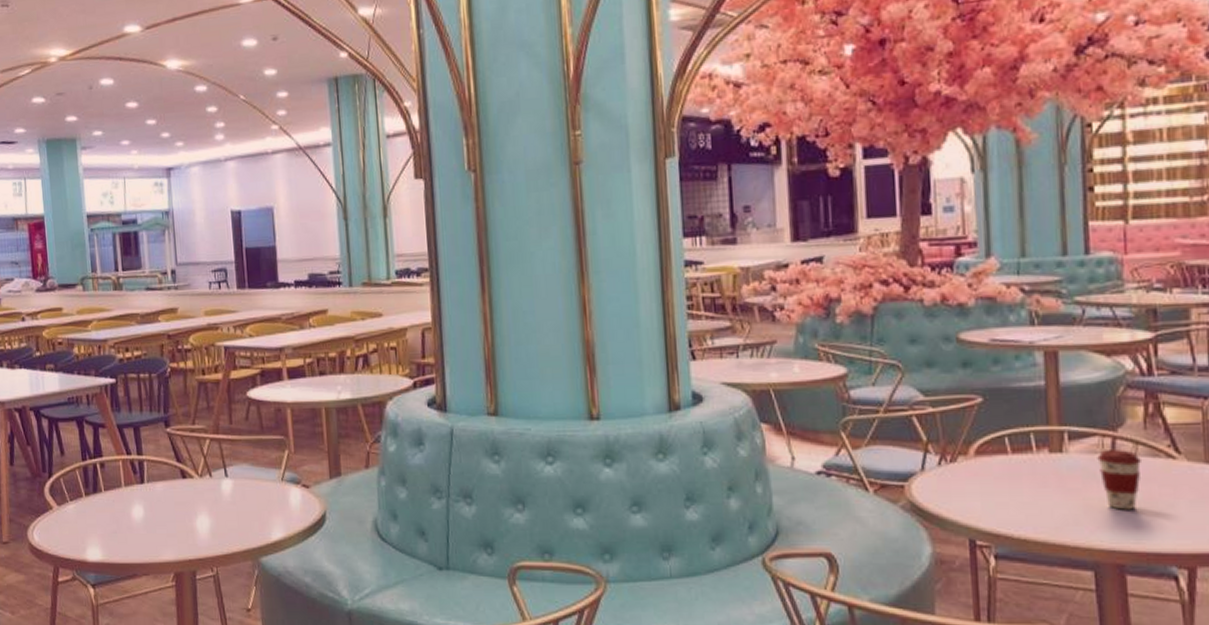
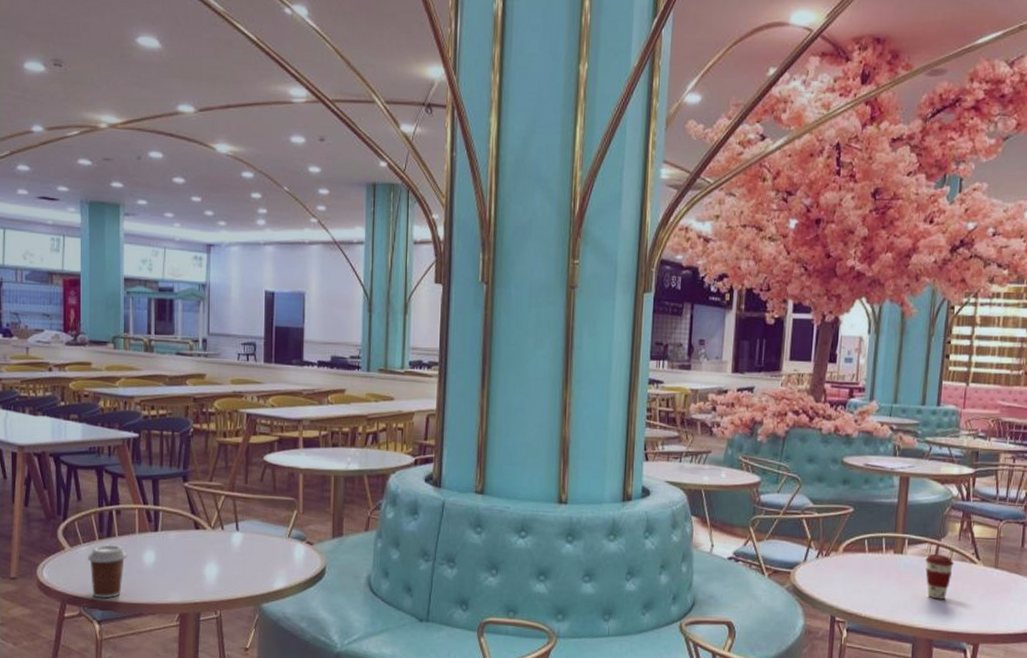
coffee cup: none [75,501,115,560] -> present [87,545,127,599]

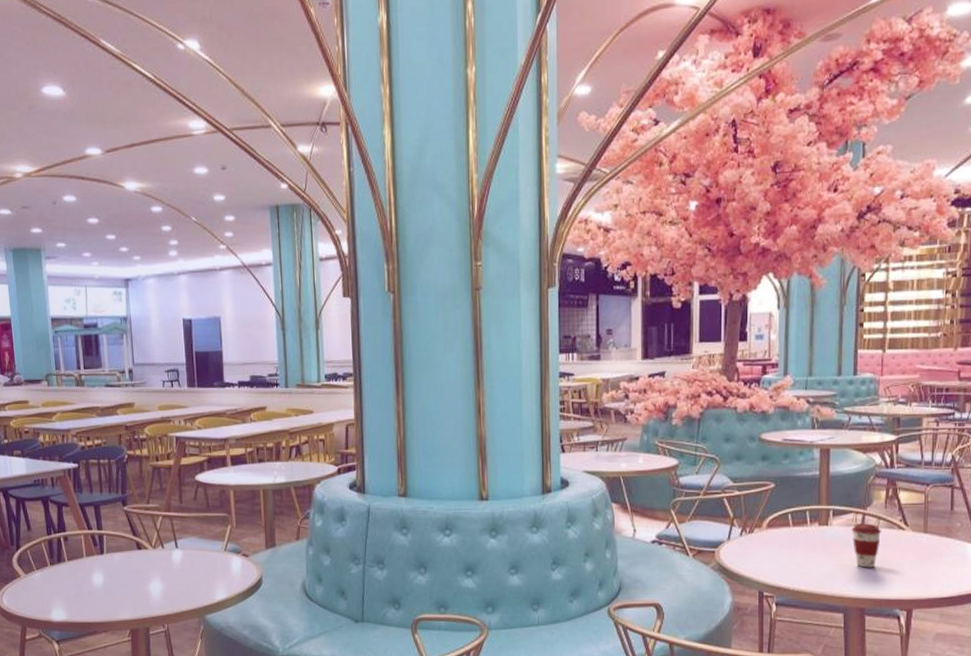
coffee cup: present [87,545,127,599] -> none [41,569,78,620]

